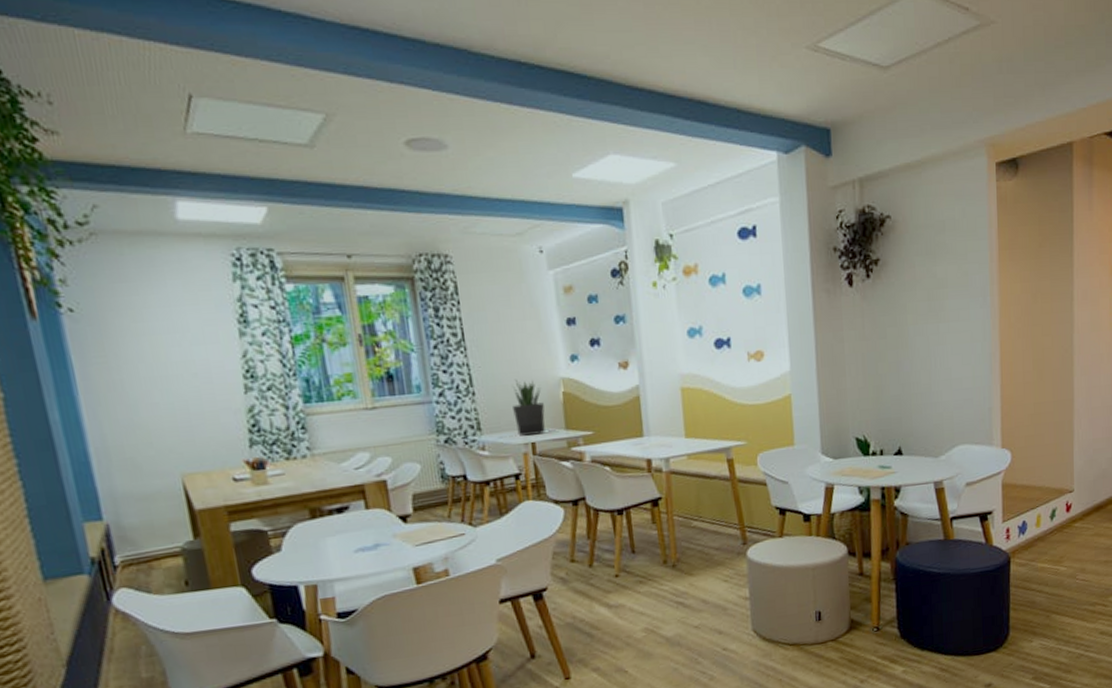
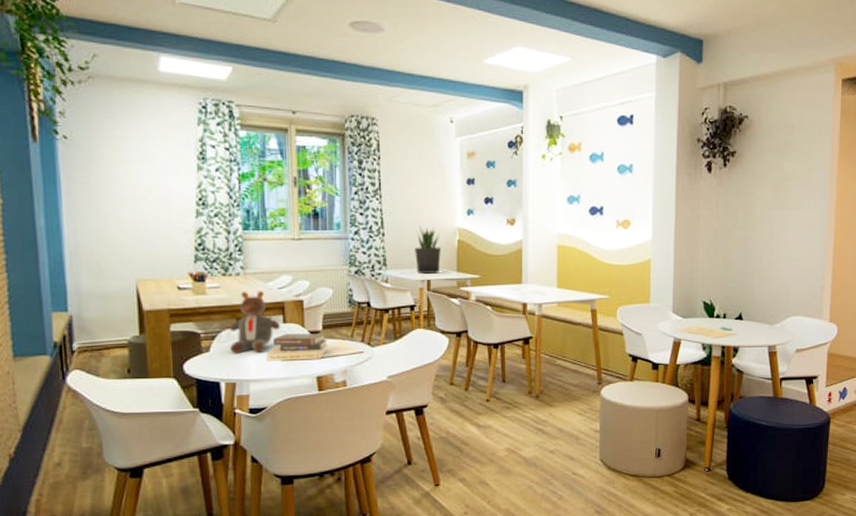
teddy bear: none [301,473,364,550] -> present [229,290,281,353]
books: none [349,516,422,556] -> present [266,333,328,361]

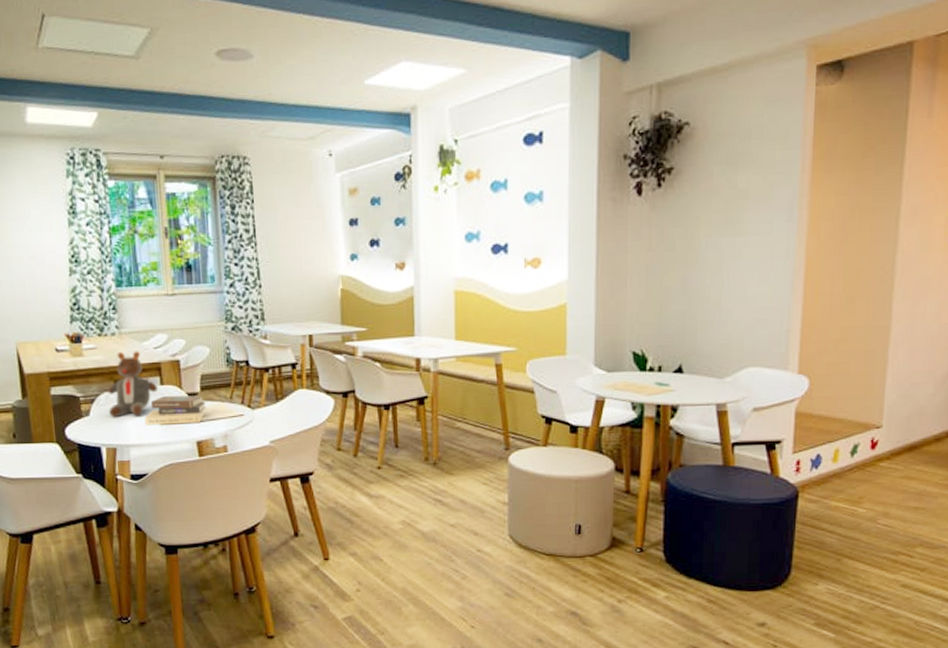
planter: present [415,225,441,274] -> none [294,274,323,328]

